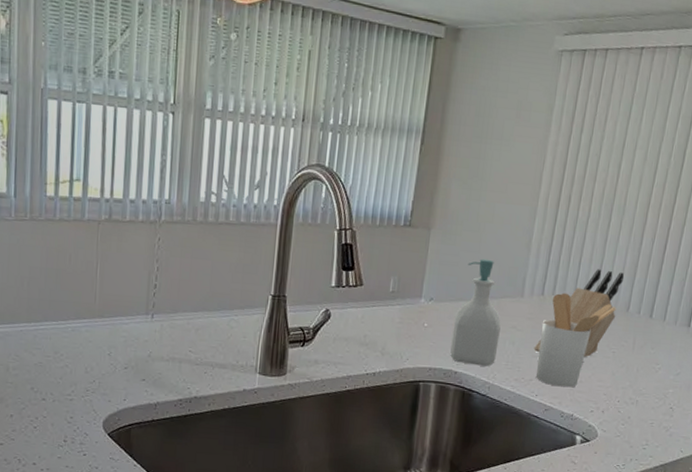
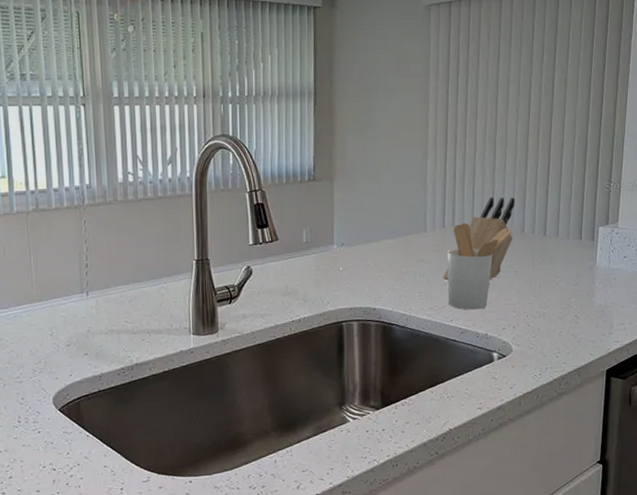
soap bottle: present [450,259,501,367] -> none [366,201,410,300]

